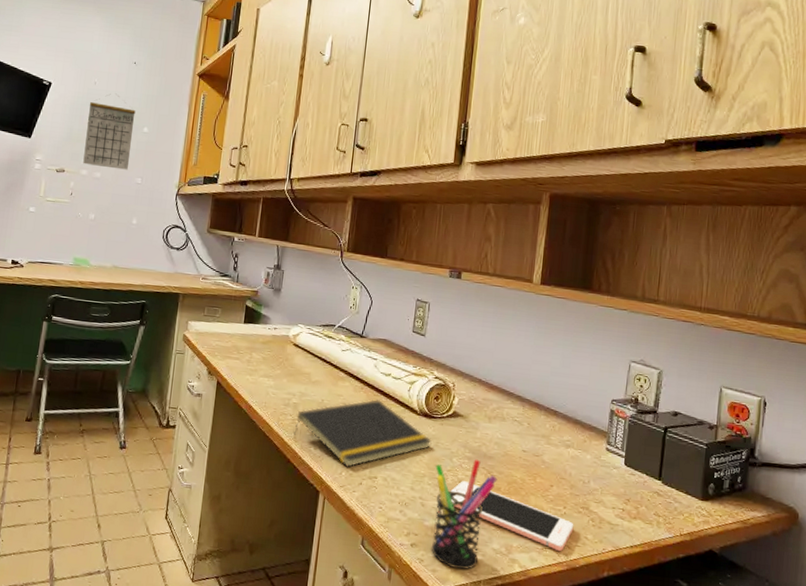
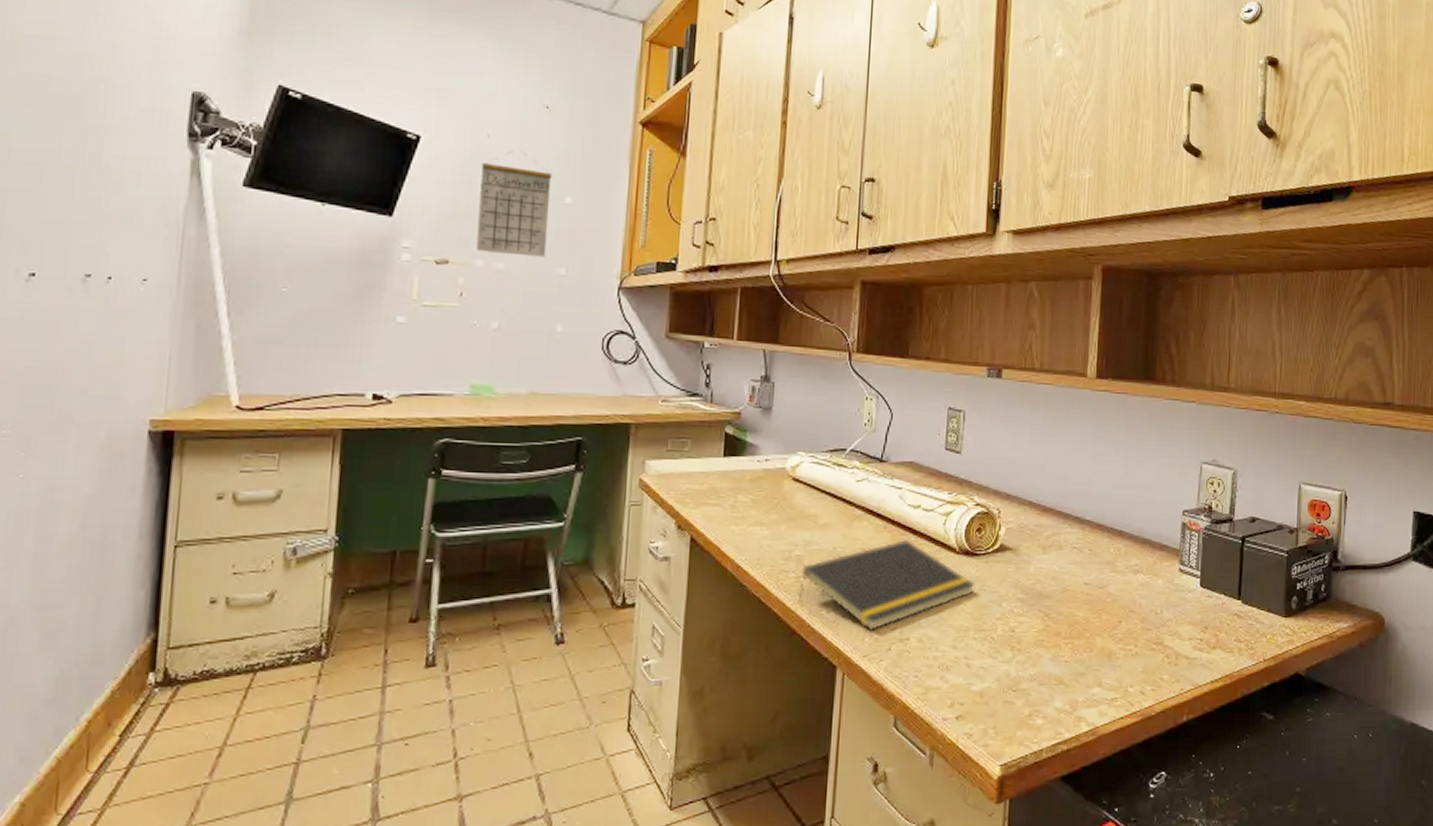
pen holder: present [430,459,497,570] -> none [980,600,1057,740]
cell phone: present [449,481,574,551] -> none [1000,629,1147,699]

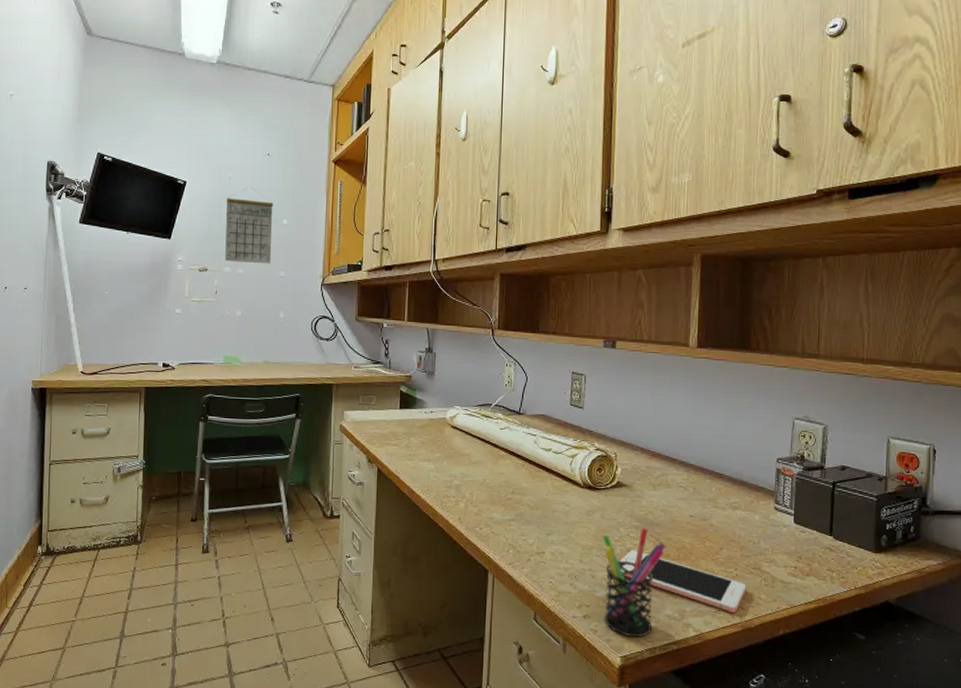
notepad: present [799,538,976,630] -> none [458,474,597,545]
pen holder: none [980,600,1057,740] -> present [603,527,666,638]
cell phone: none [1000,629,1147,699] -> present [619,550,747,612]

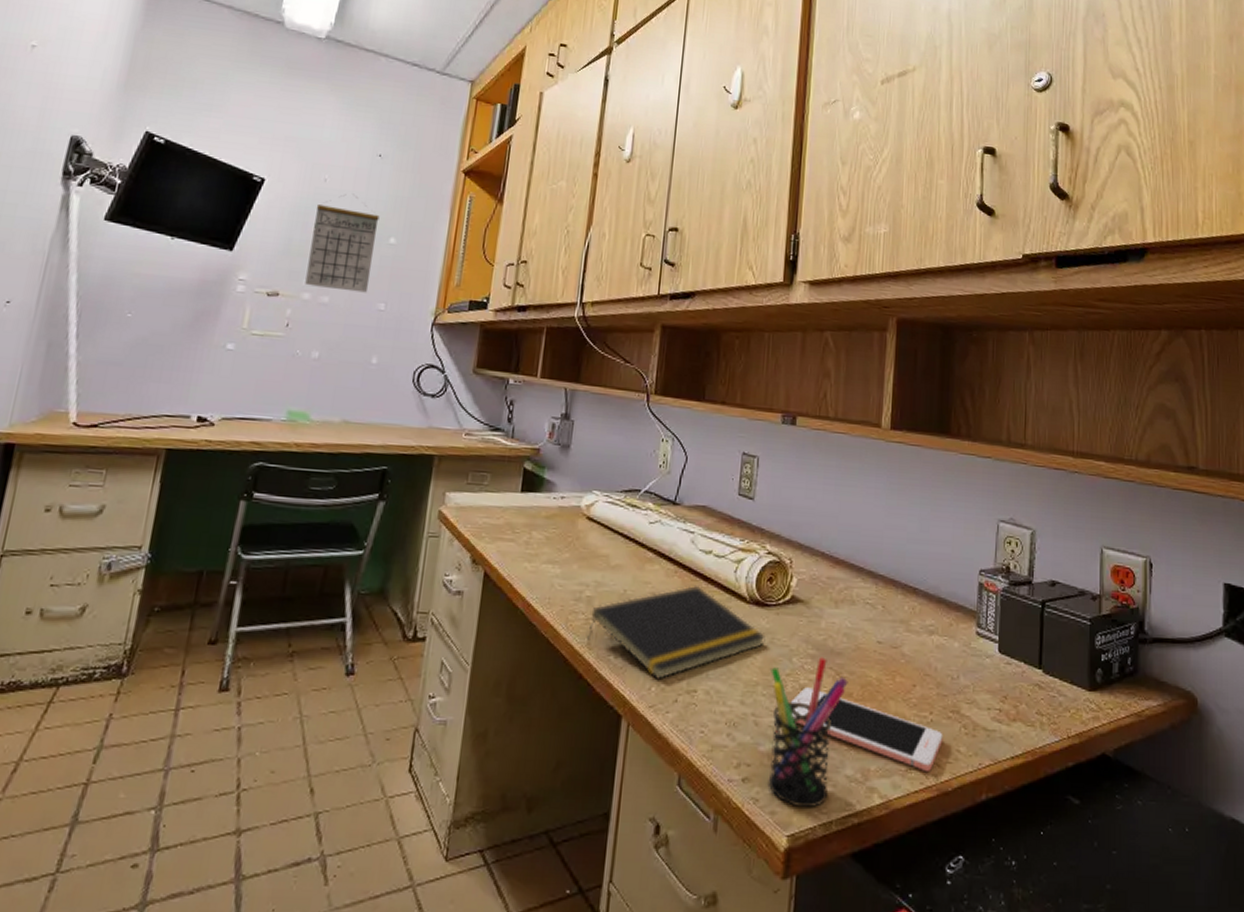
notepad: none [458,474,597,545] -> present [587,584,766,680]

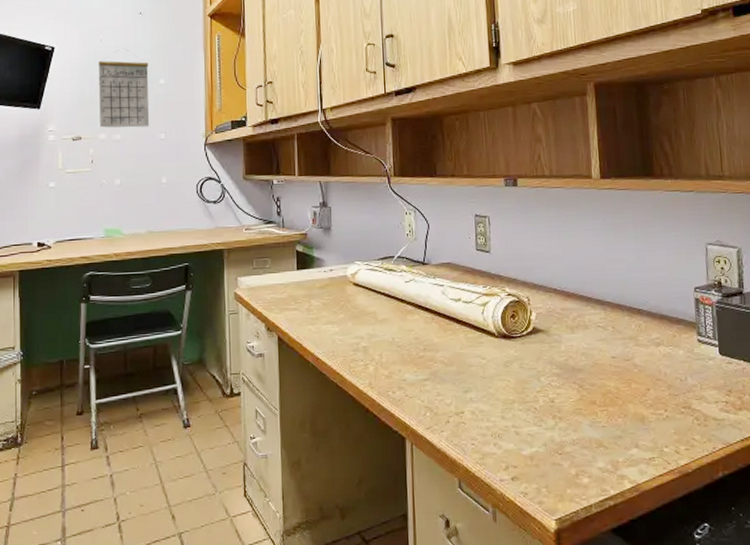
notepad: present [587,584,766,680] -> none [368,327,515,406]
pen holder: present [767,657,848,808] -> none [523,374,591,497]
cell phone: present [790,687,943,771] -> none [543,400,679,458]

